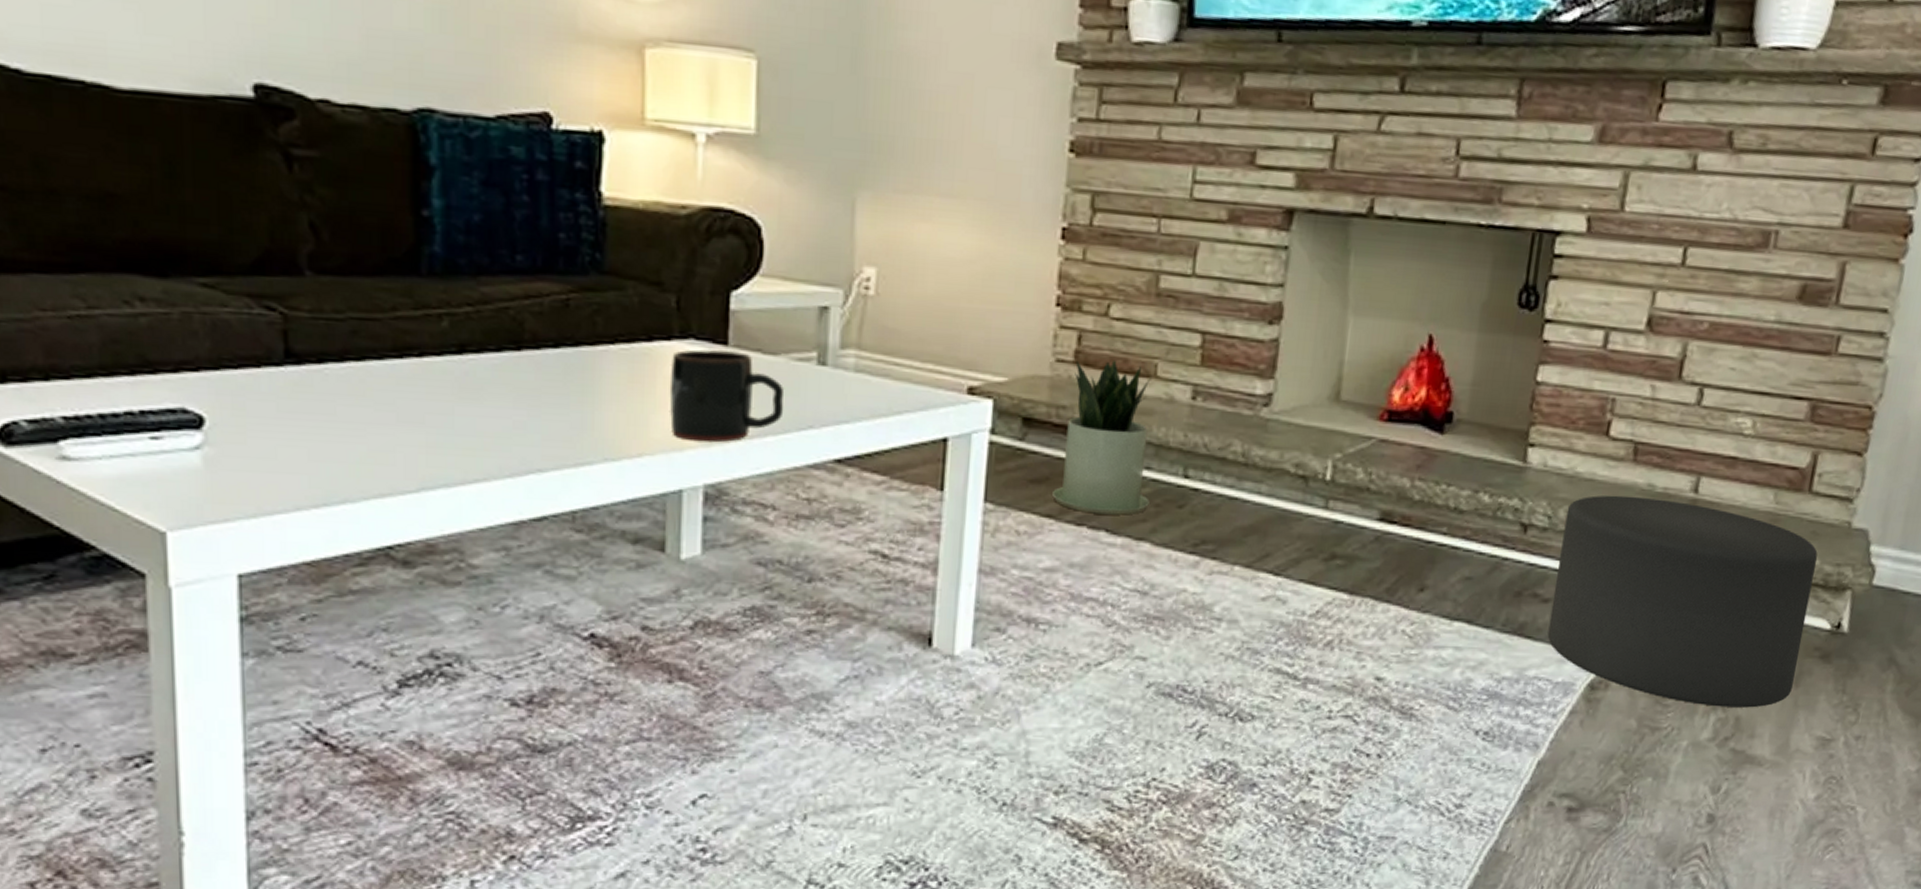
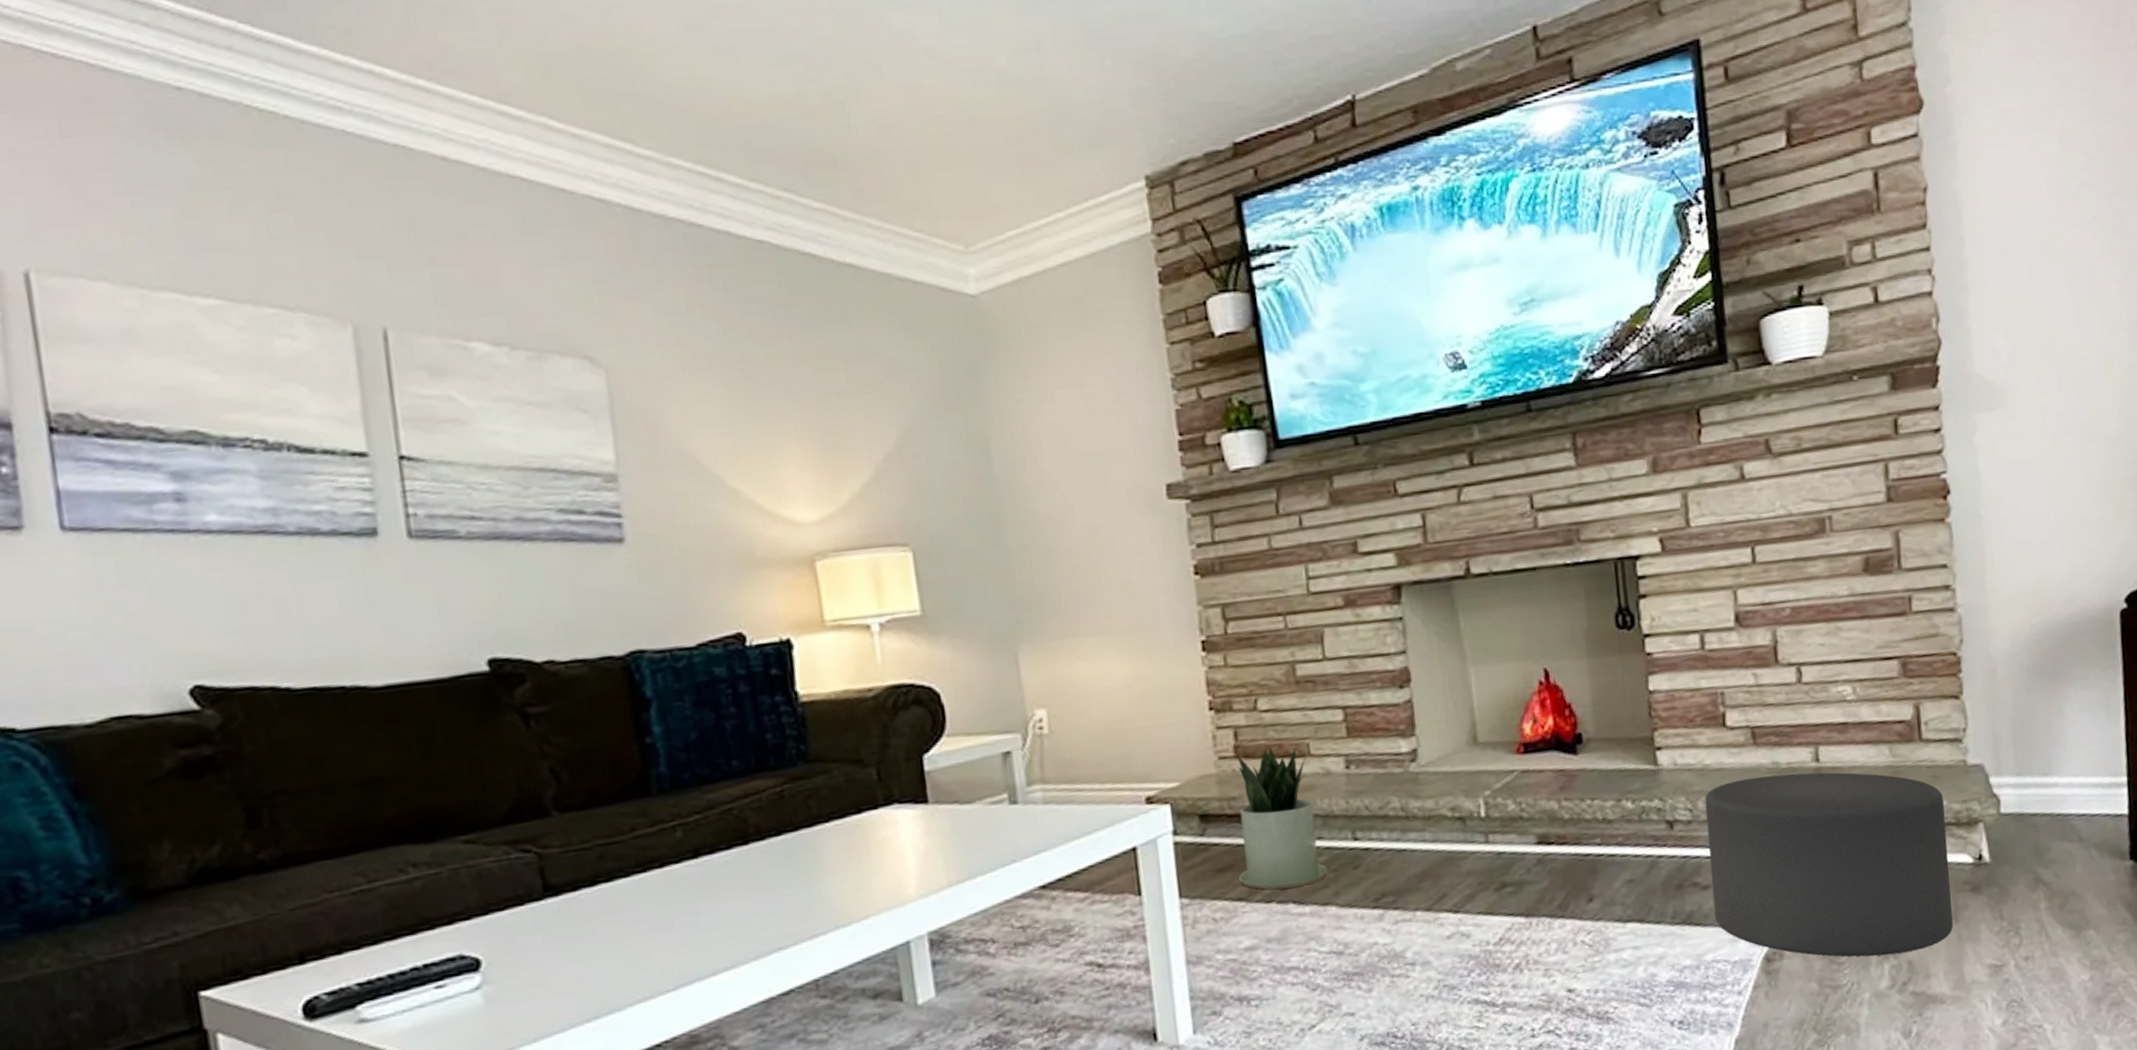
mug: present [669,349,784,443] -> none [880,806,988,895]

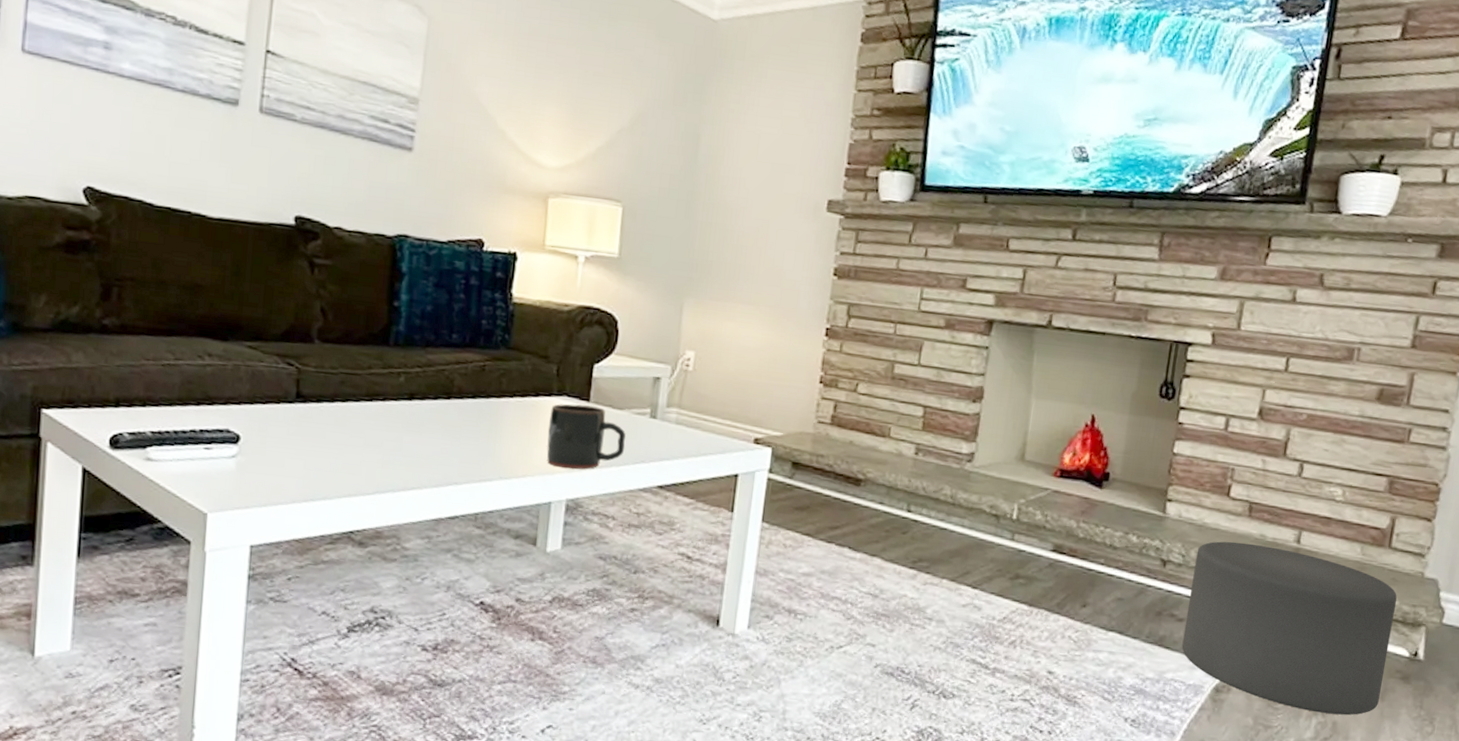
mug: none [880,806,988,895] -> present [546,404,626,469]
planter: present [1236,747,1328,890] -> none [811,422,886,537]

